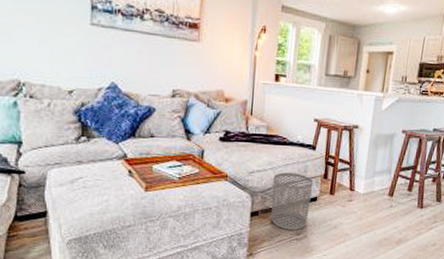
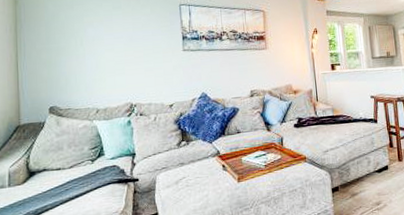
waste bin: present [271,172,314,230] -> none [345,146,384,201]

